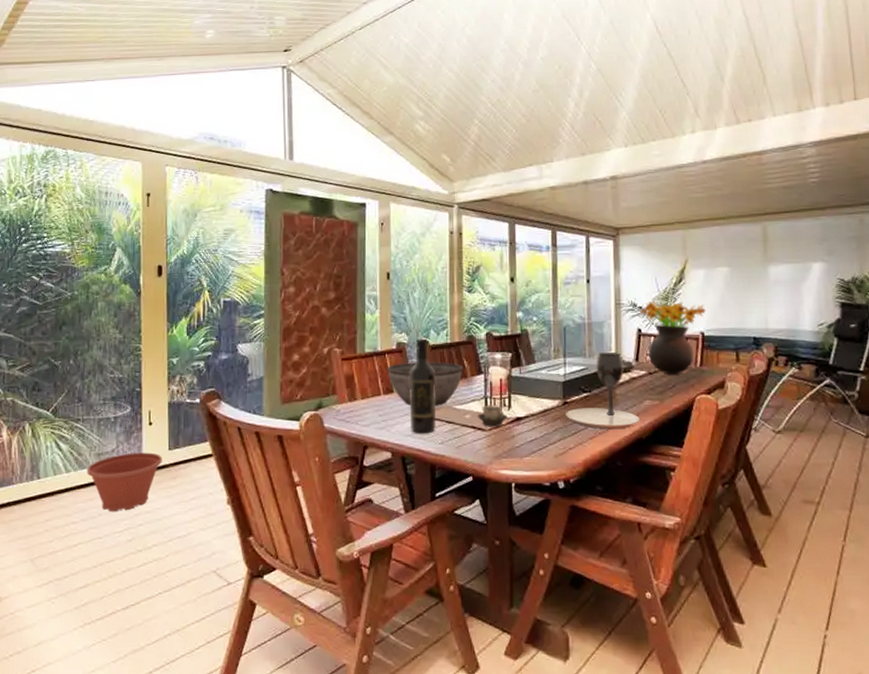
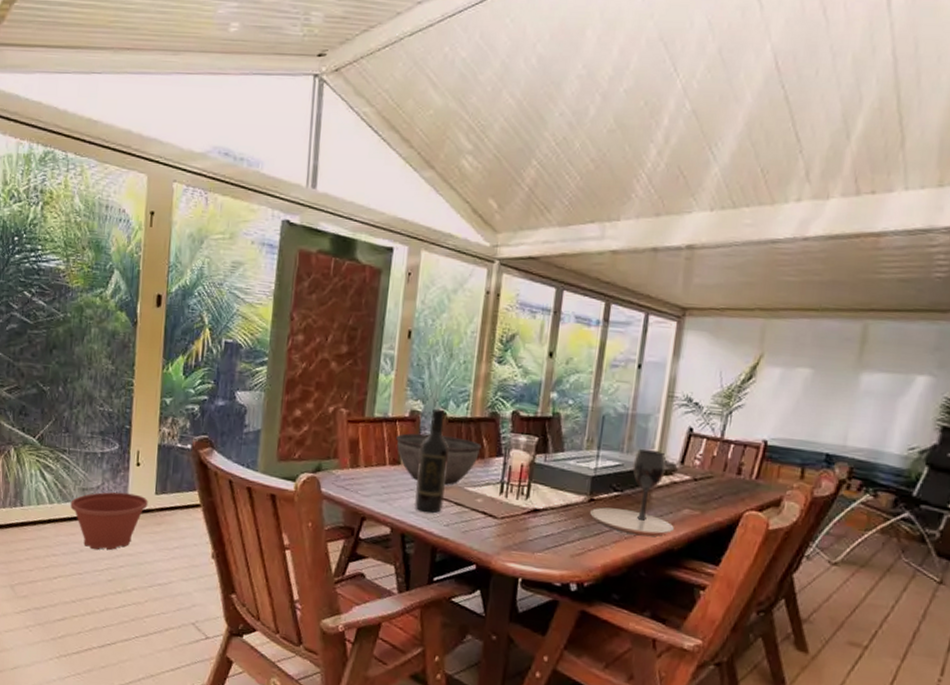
cup: present [477,405,508,426] -> none [490,491,524,515]
flower arrangement: present [640,300,706,375] -> none [695,397,774,485]

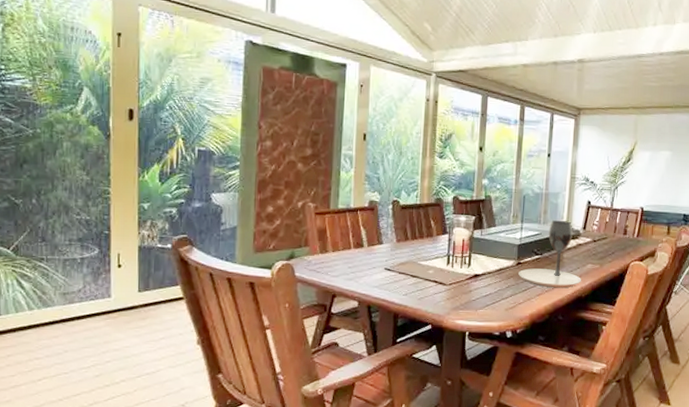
planter pot: present [70,492,148,551] -> none [51,293,132,349]
bowl: present [395,433,481,485] -> none [357,220,430,261]
wine bottle: present [413,408,449,513] -> none [376,198,403,286]

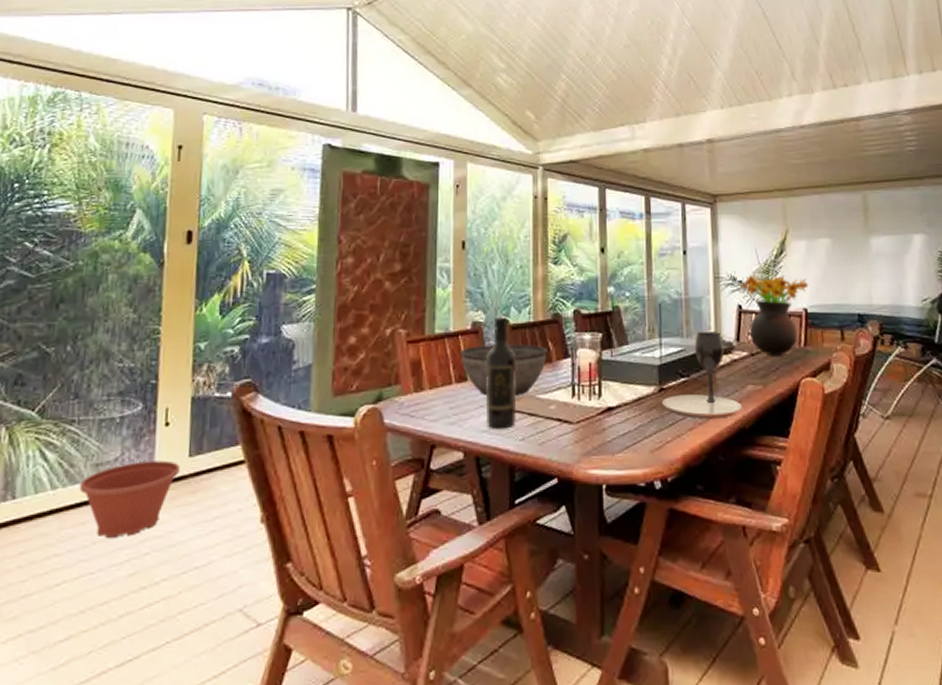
planter pot: none [51,293,132,349] -> present [79,460,180,539]
bowl: none [357,220,430,261] -> present [459,344,548,396]
wine bottle: none [376,198,403,286] -> present [485,317,517,430]
flower arrangement: none [592,176,647,243] -> present [740,274,808,356]

